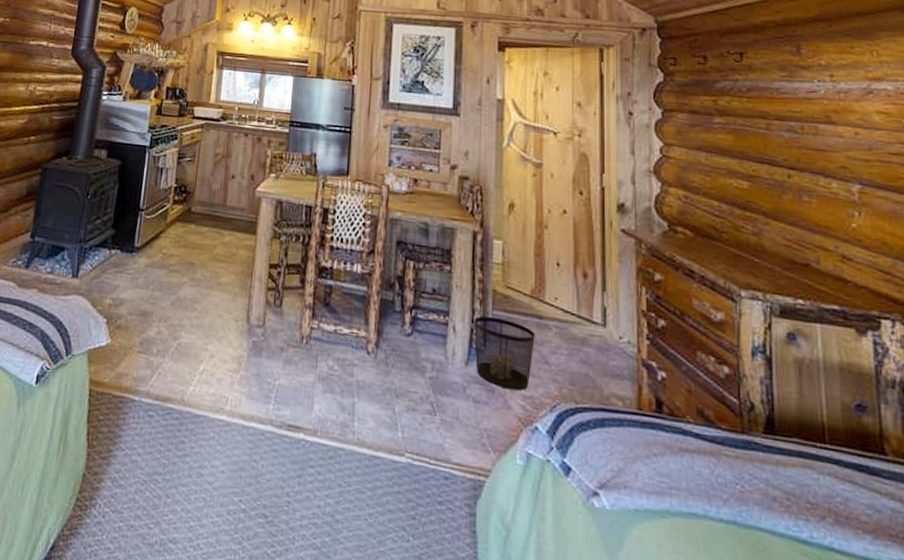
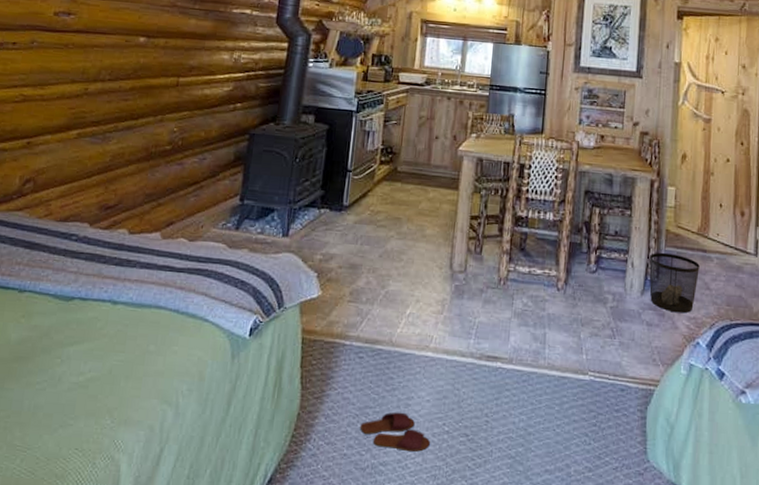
slippers: none [148,481,225,531] -> present [360,412,430,452]

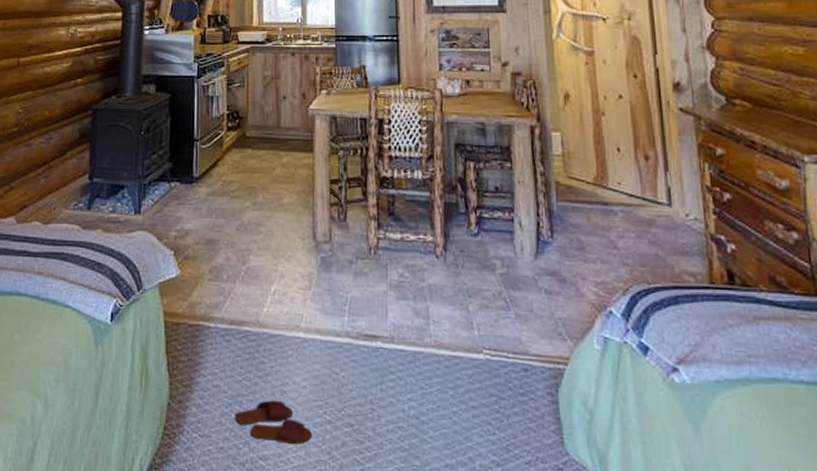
waste bin: present [649,252,700,314] -> none [539,208,602,278]

